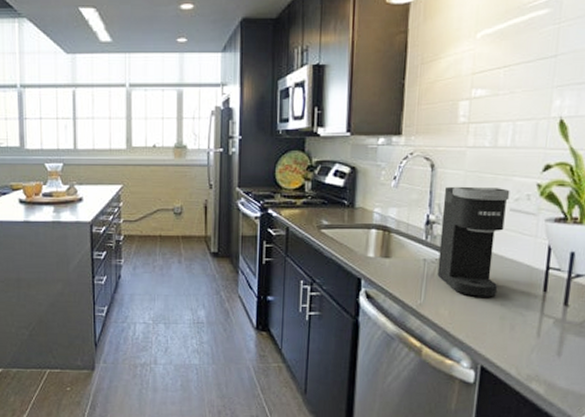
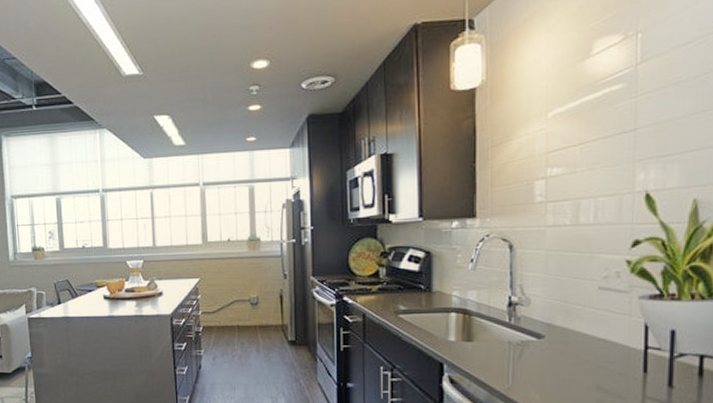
coffee maker: present [437,186,510,297] -> none [524,266,597,380]

